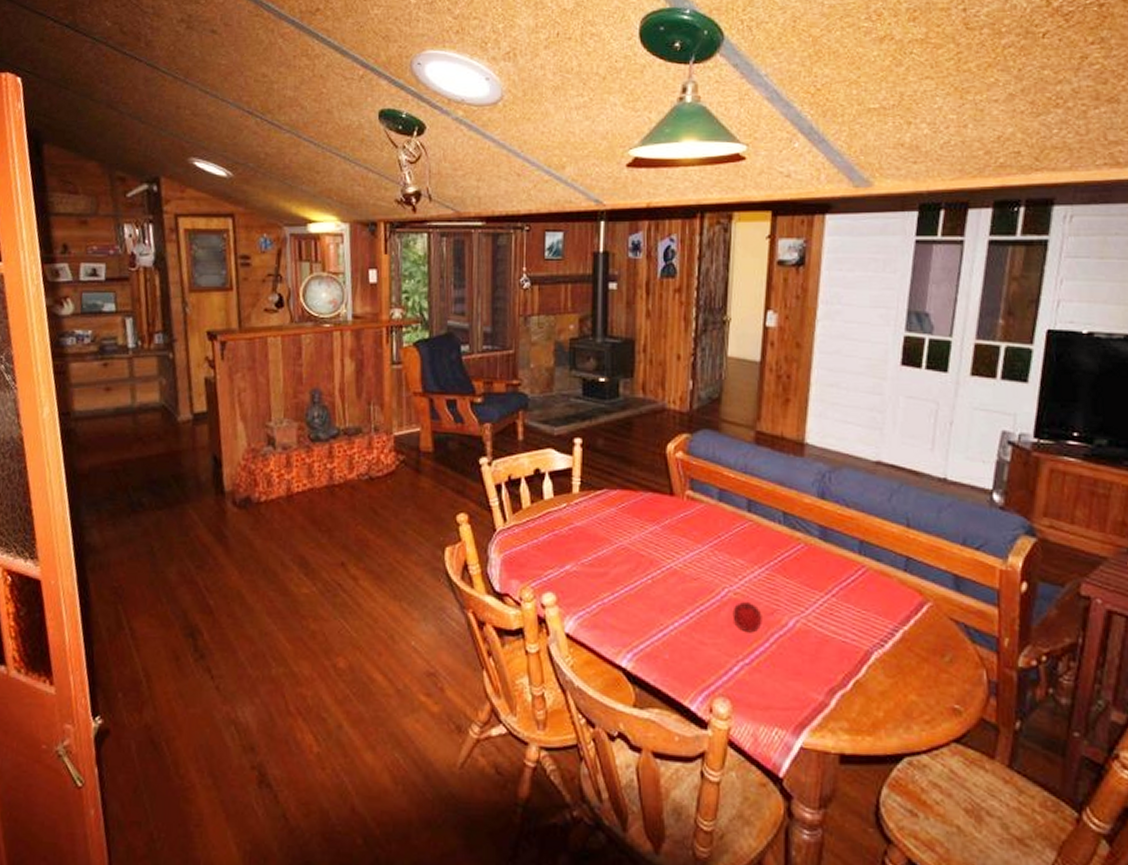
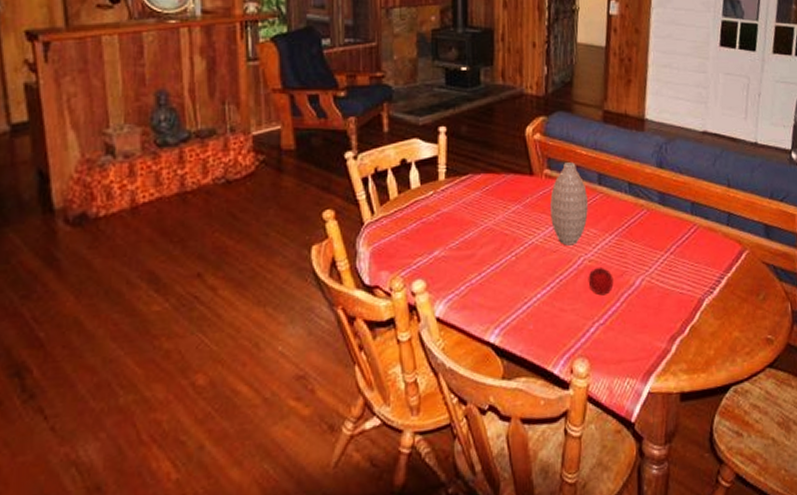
vase: none [692,485,735,575] -> present [550,162,588,246]

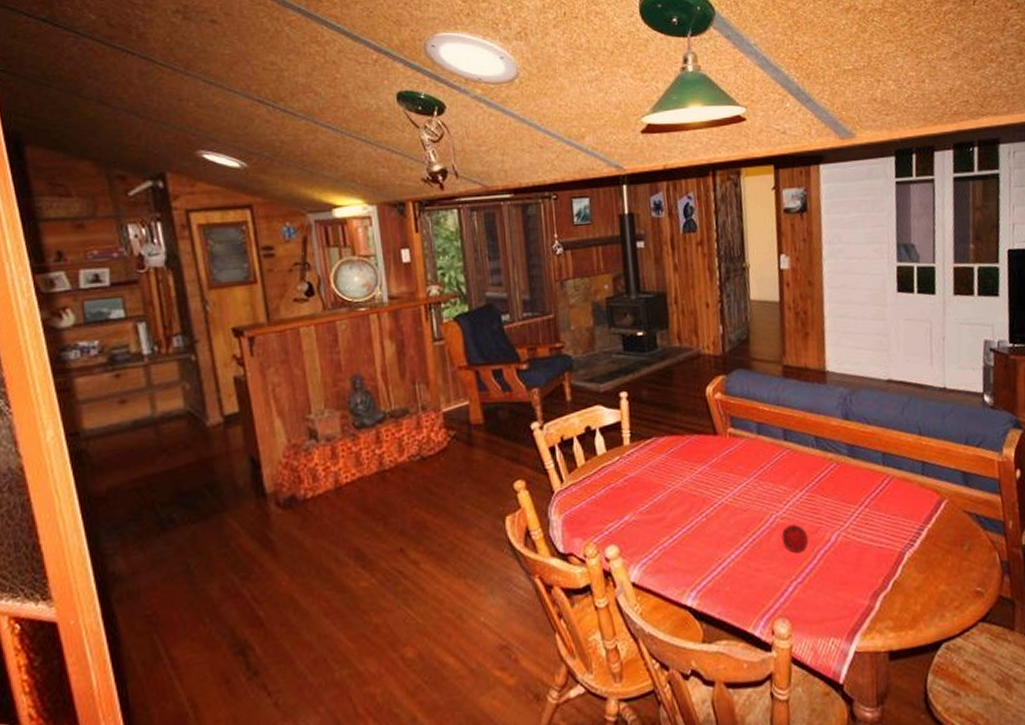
vase: present [550,162,588,246] -> none [736,419,776,504]

